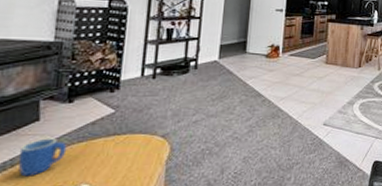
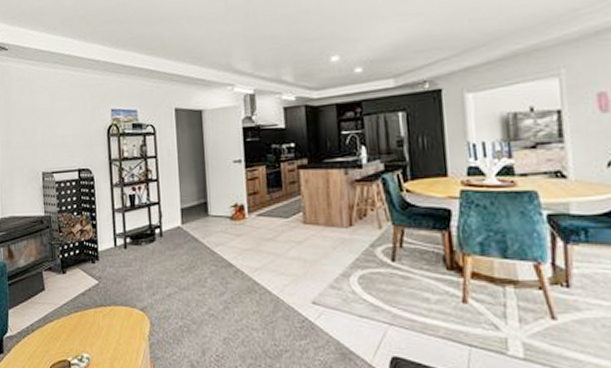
mug: present [18,138,67,177] -> none [36,307,68,342]

